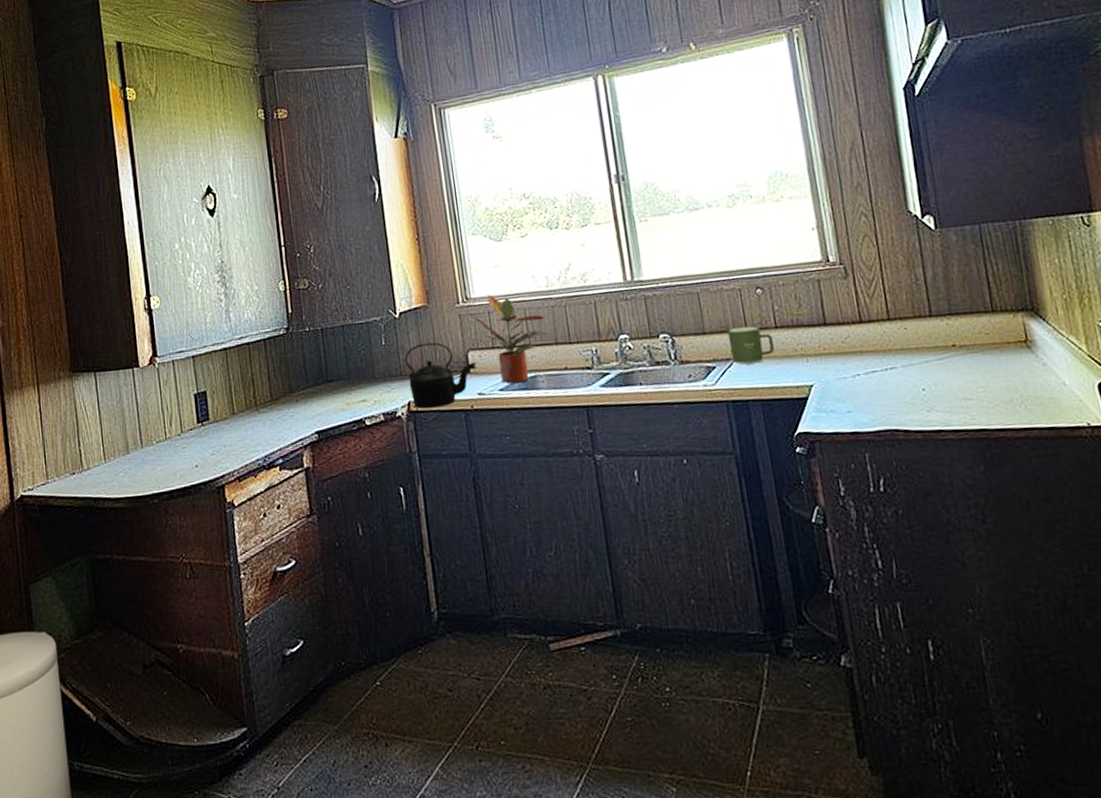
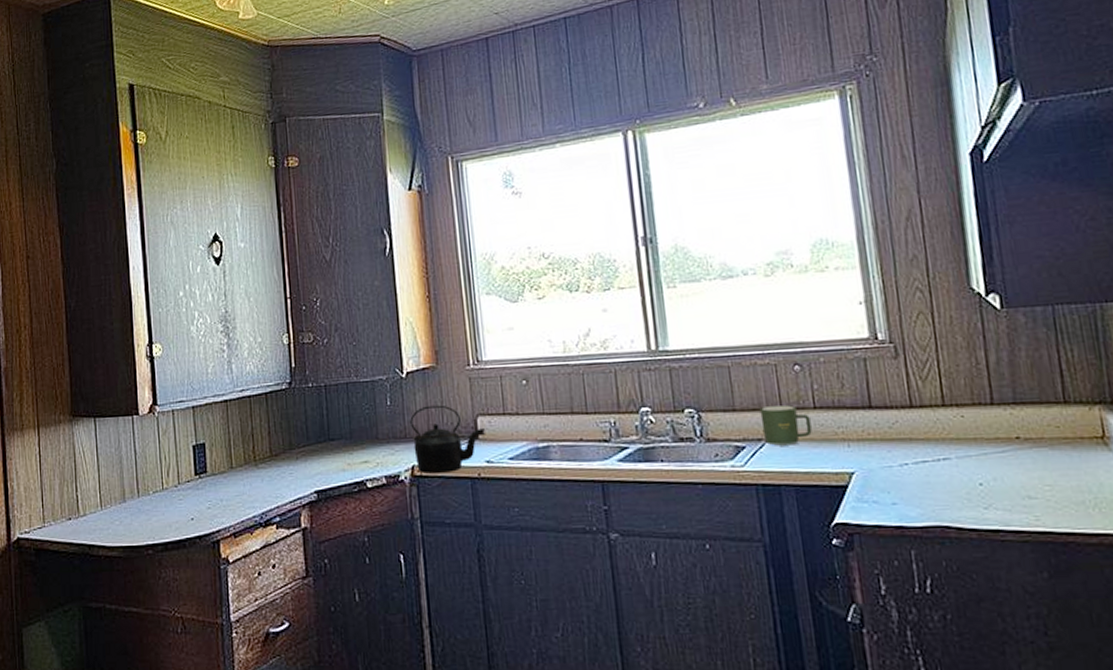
potted plant: present [474,294,547,384] -> none [485,357,563,453]

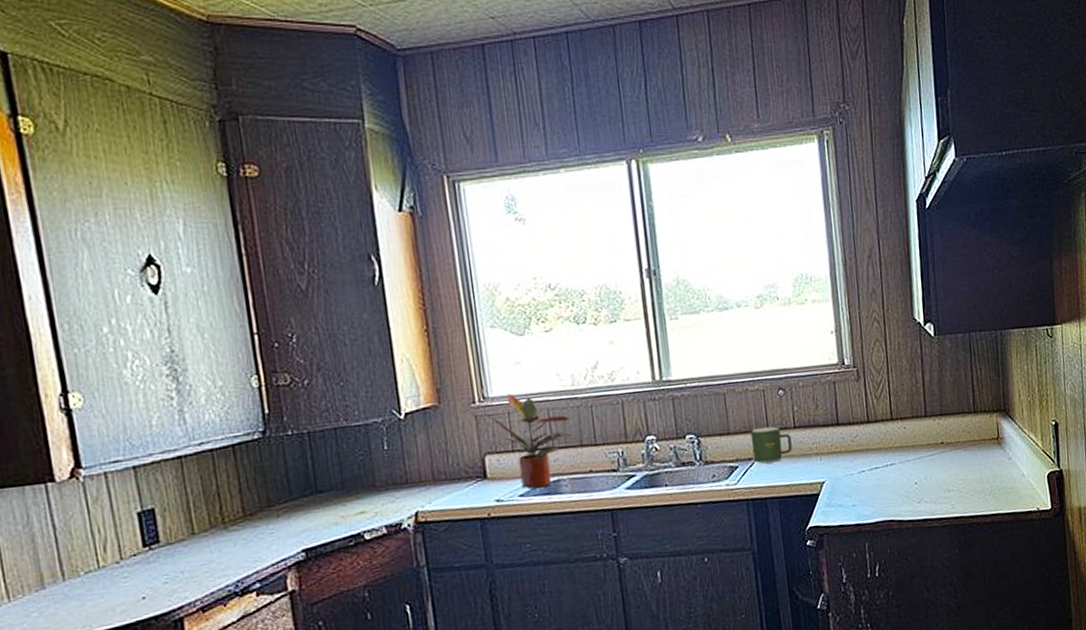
kettle: present [410,405,486,475] -> none [411,445,495,520]
potted plant: none [485,357,563,453] -> present [492,393,572,489]

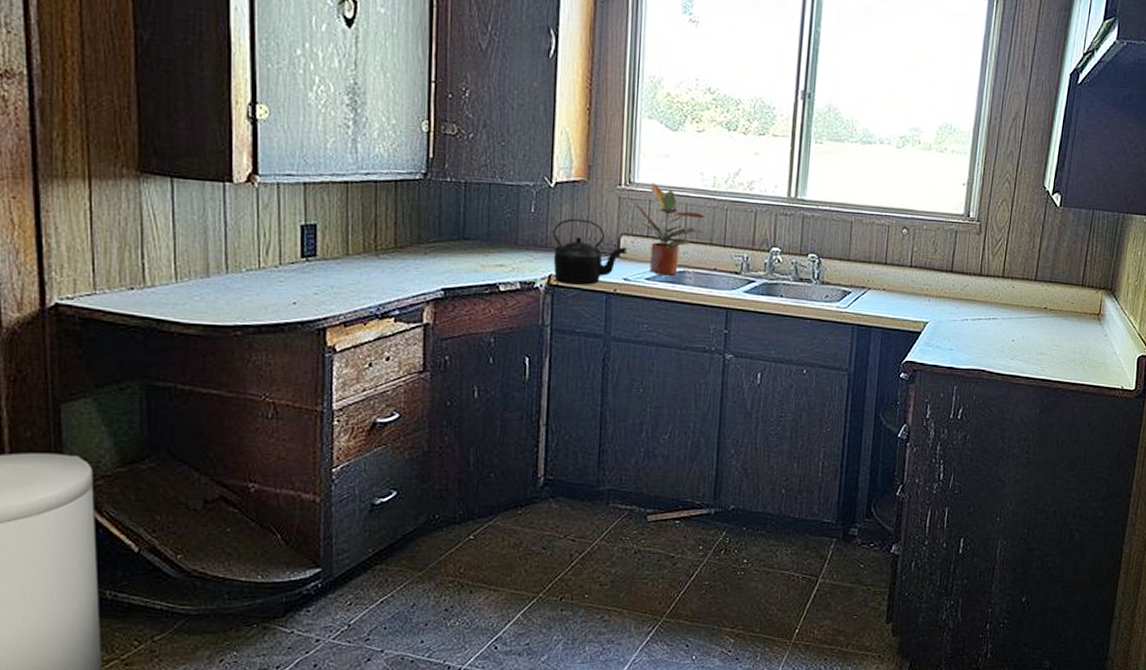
kettle: none [411,445,495,520] -> present [553,218,628,286]
mug: present [750,426,792,464] -> none [867,260,906,295]

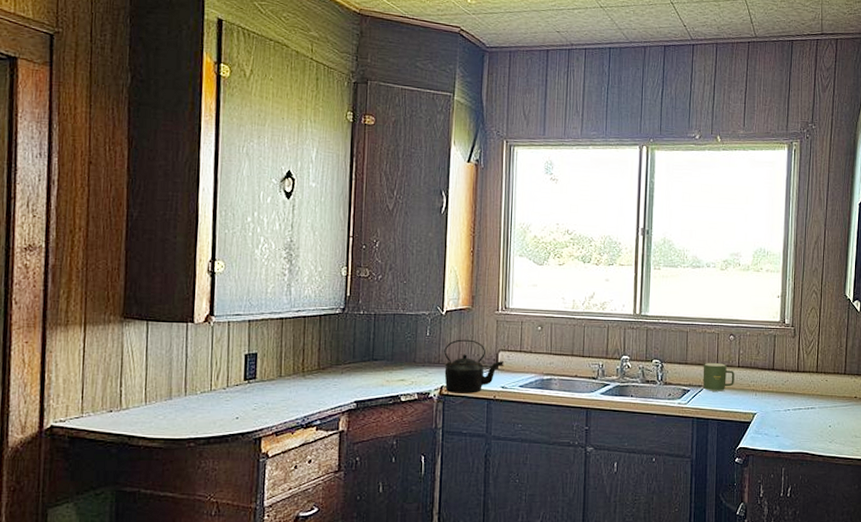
potted plant: present [633,182,705,276] -> none [509,307,567,383]
mug: none [867,260,906,295] -> present [702,363,735,392]

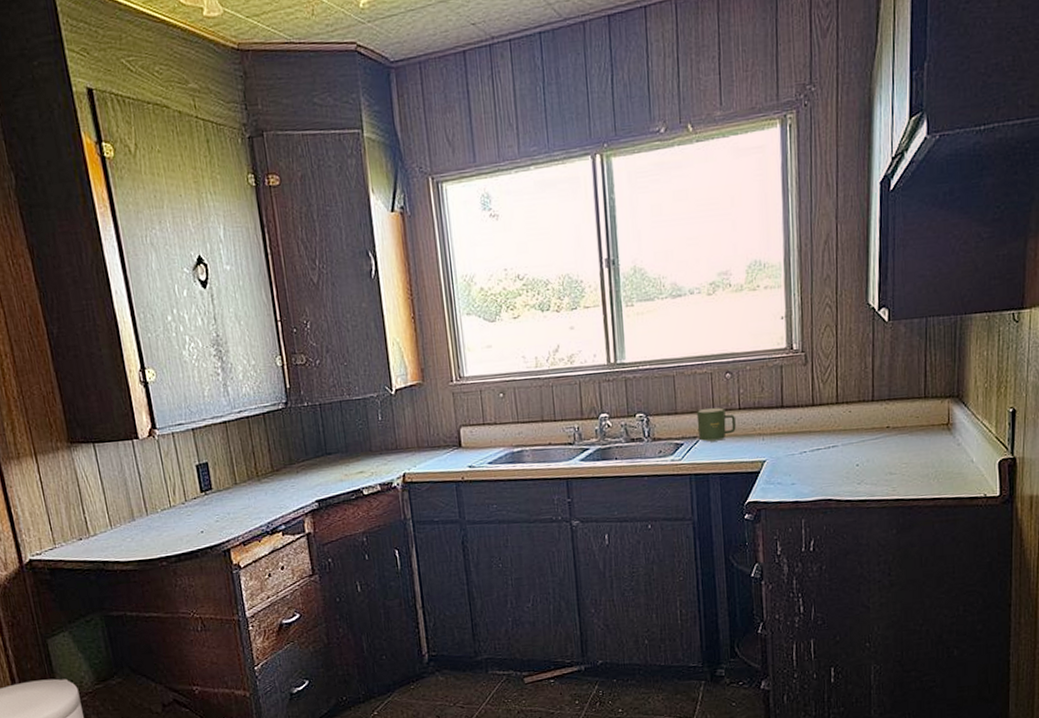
kettle: present [444,339,505,395] -> none [400,418,469,481]

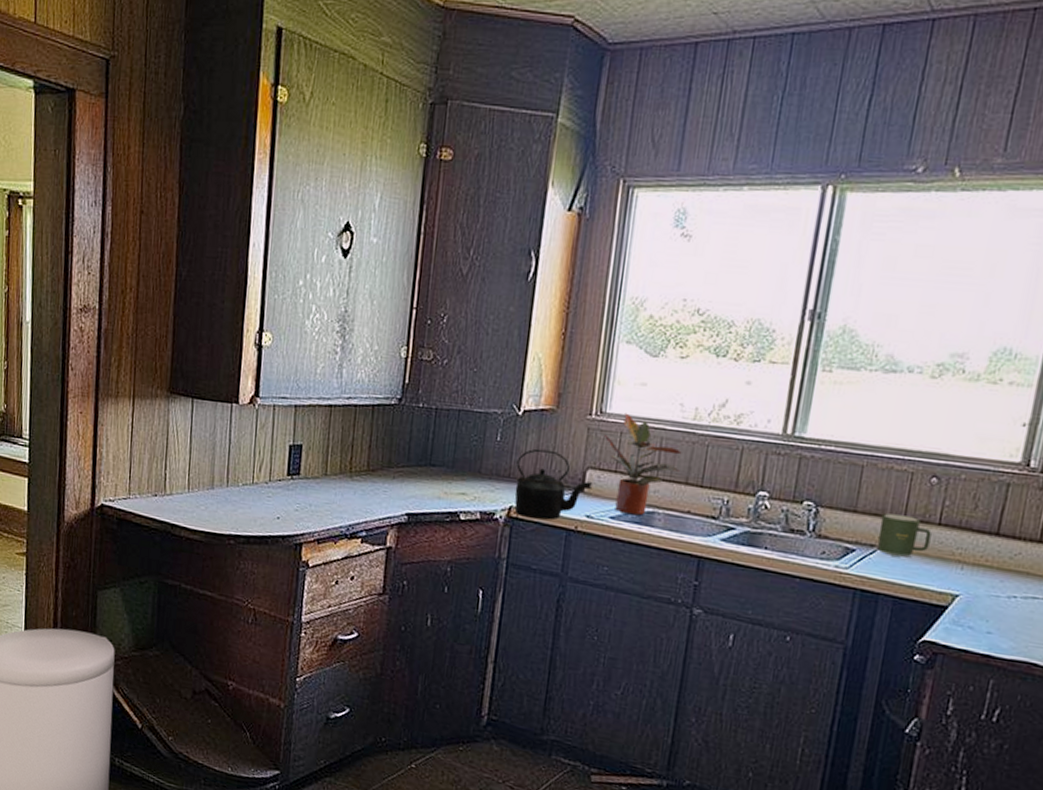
kettle: none [400,418,469,481] -> present [514,448,594,521]
potted plant: none [466,373,534,458] -> present [603,413,682,516]

